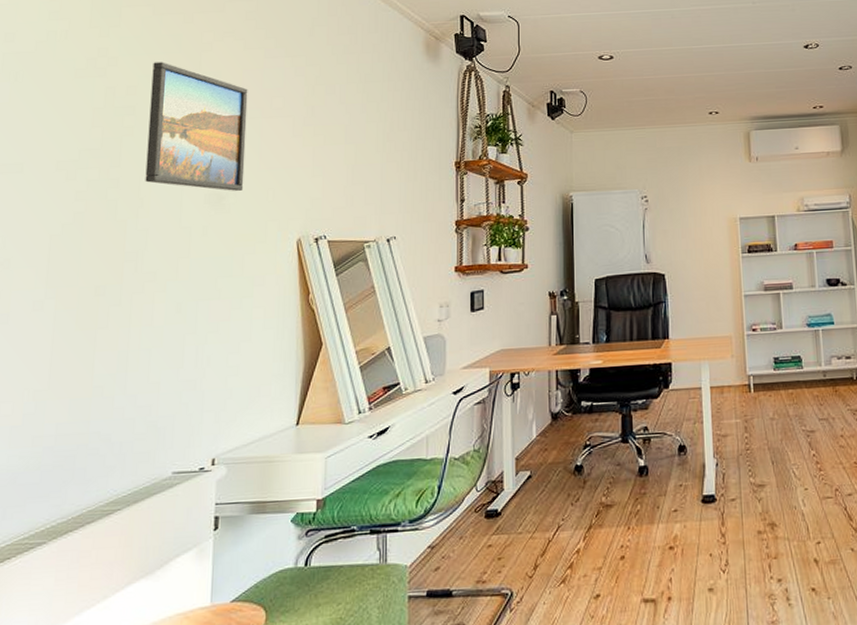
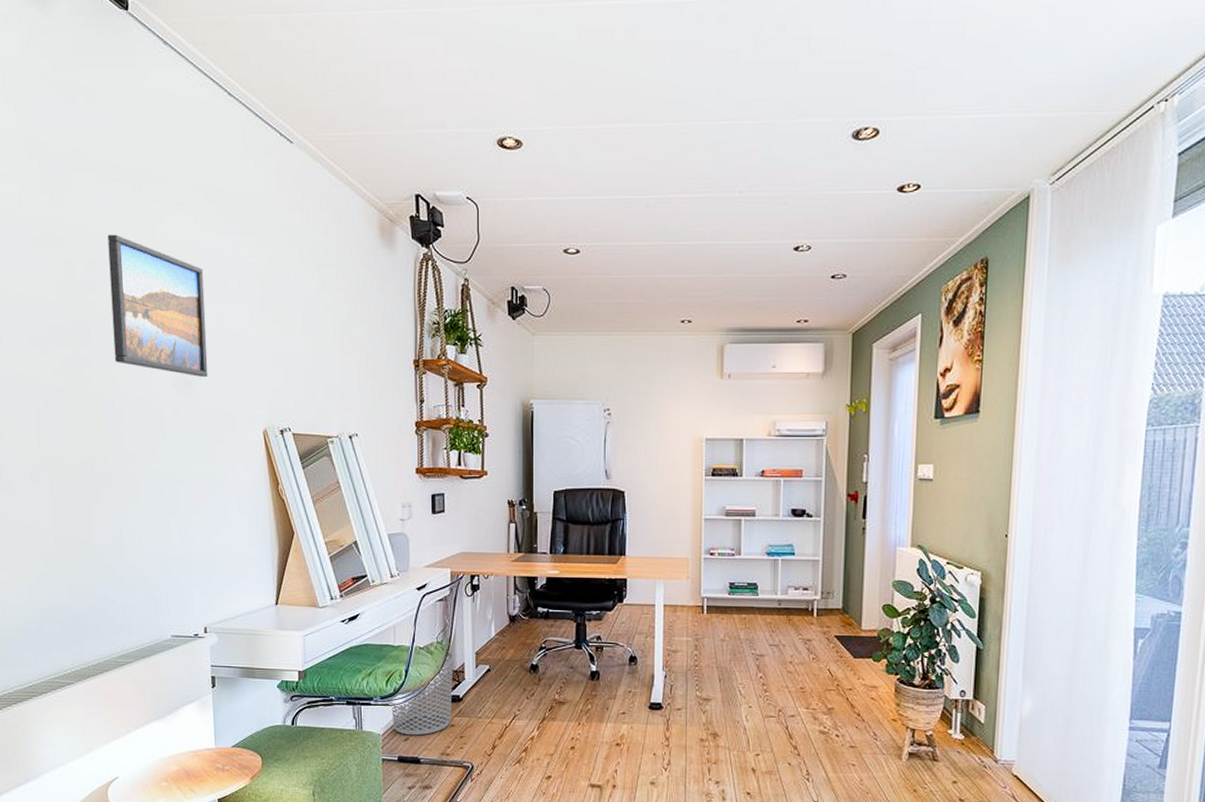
waste bin: none [421,459,491,564] -> present [391,651,454,736]

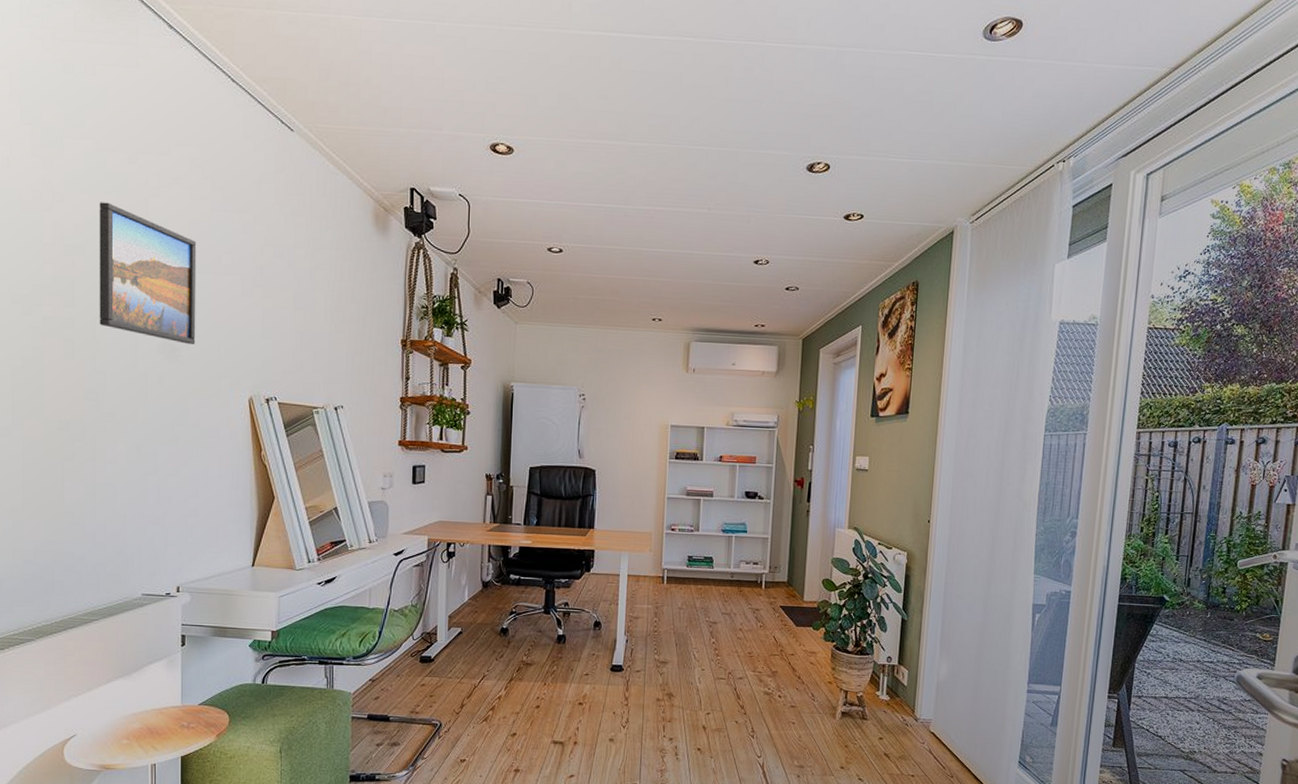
waste bin: present [391,651,454,736] -> none [363,614,427,695]

